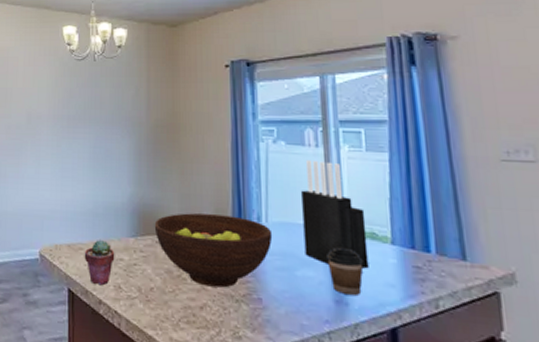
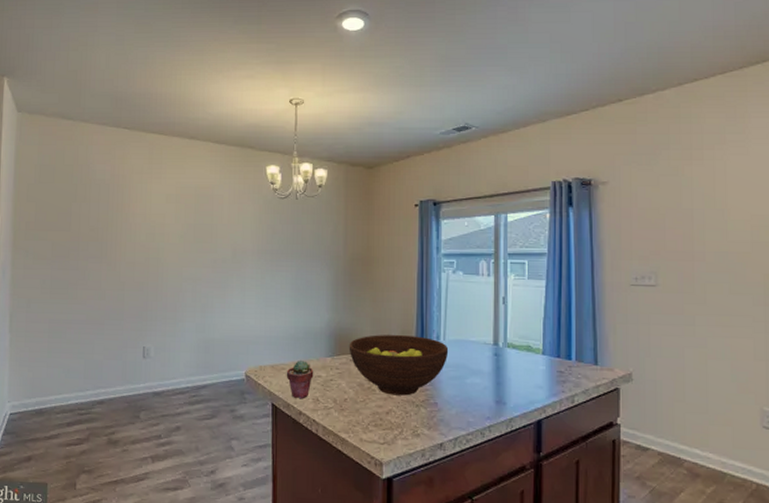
knife block: present [300,159,369,269] -> none [473,287,524,375]
coffee cup: present [327,247,364,295] -> none [491,358,520,396]

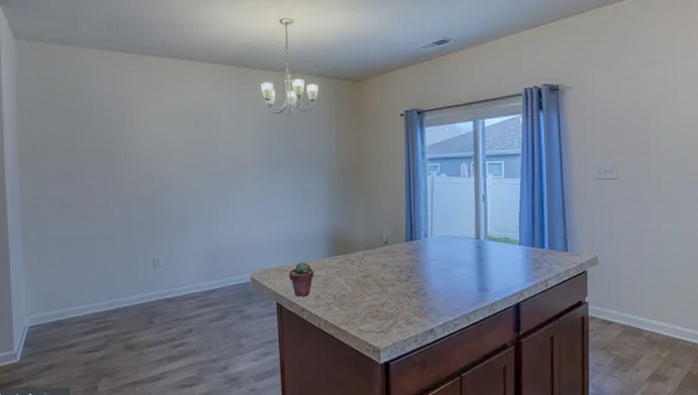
fruit bowl: present [349,335,449,396] -> none [345,234,436,289]

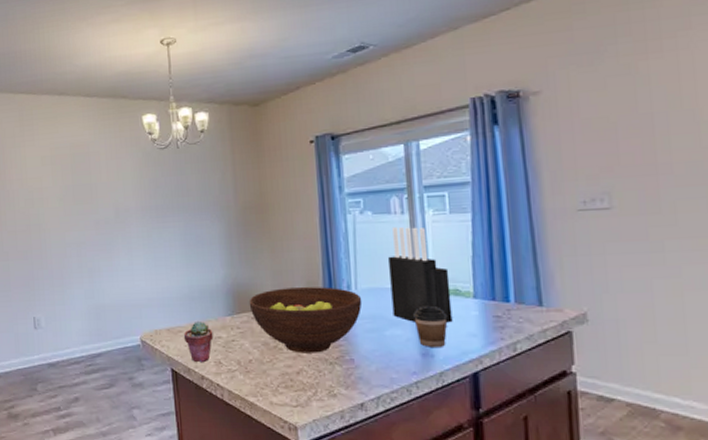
fruit bowl: none [345,234,436,289] -> present [249,287,363,353]
knife block: none [456,187,503,264] -> present [387,226,453,323]
coffee cup: none [474,250,499,283] -> present [413,305,448,347]

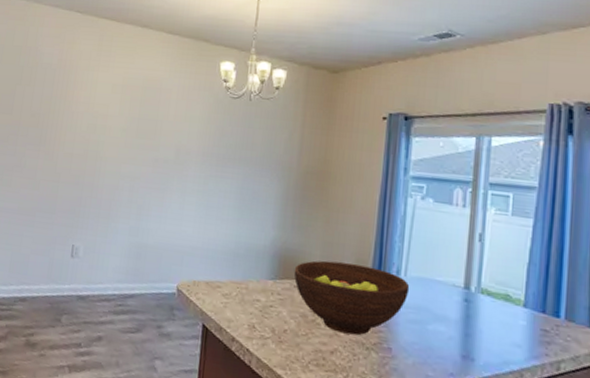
potted succulent: present [183,320,214,363] -> none [221,279,252,324]
knife block: present [387,226,453,323] -> none [439,218,502,329]
coffee cup: present [413,305,448,347] -> none [459,305,494,353]

